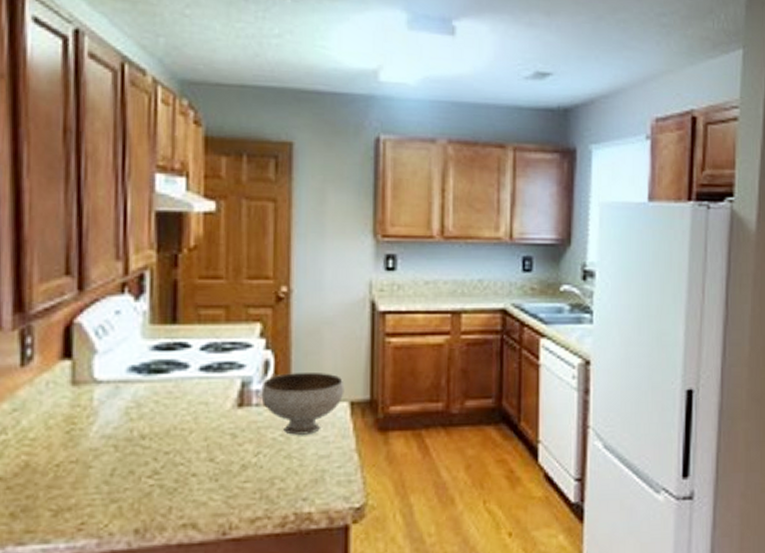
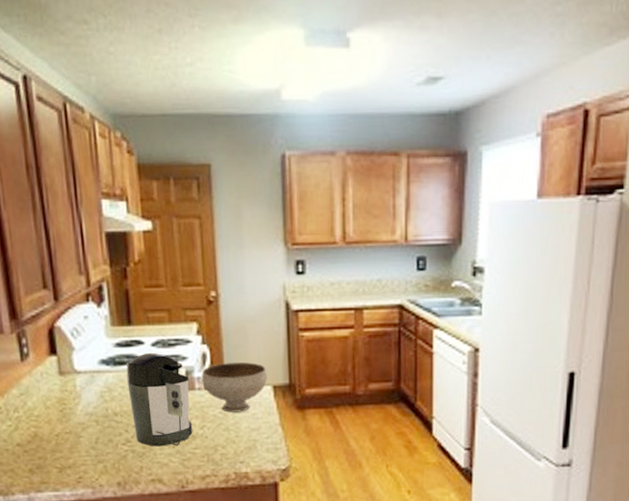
coffee maker: none [163,358,244,480] -> present [126,352,193,447]

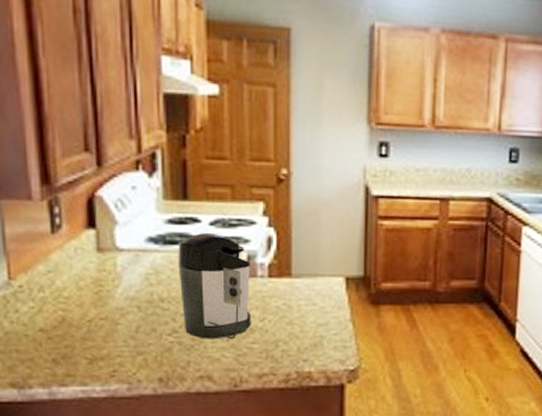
bowl: present [201,362,268,413] -> none [264,248,340,306]

